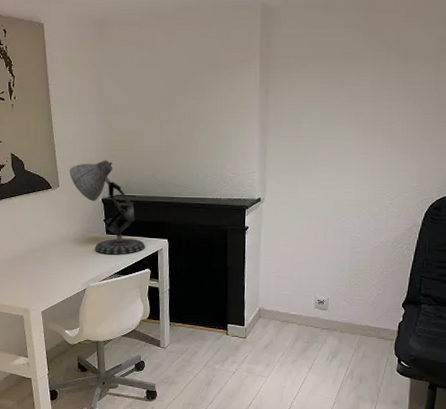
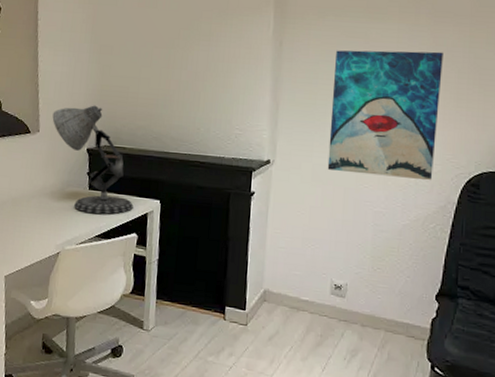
wall art: none [310,91,411,207] -> present [327,50,443,181]

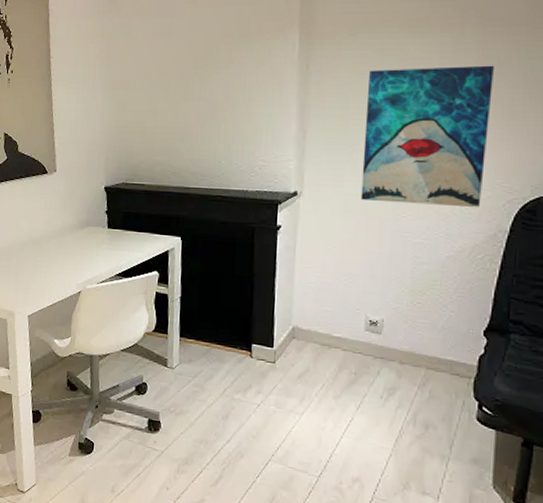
desk lamp: present [52,105,133,215] -> none [68,142,154,253]

